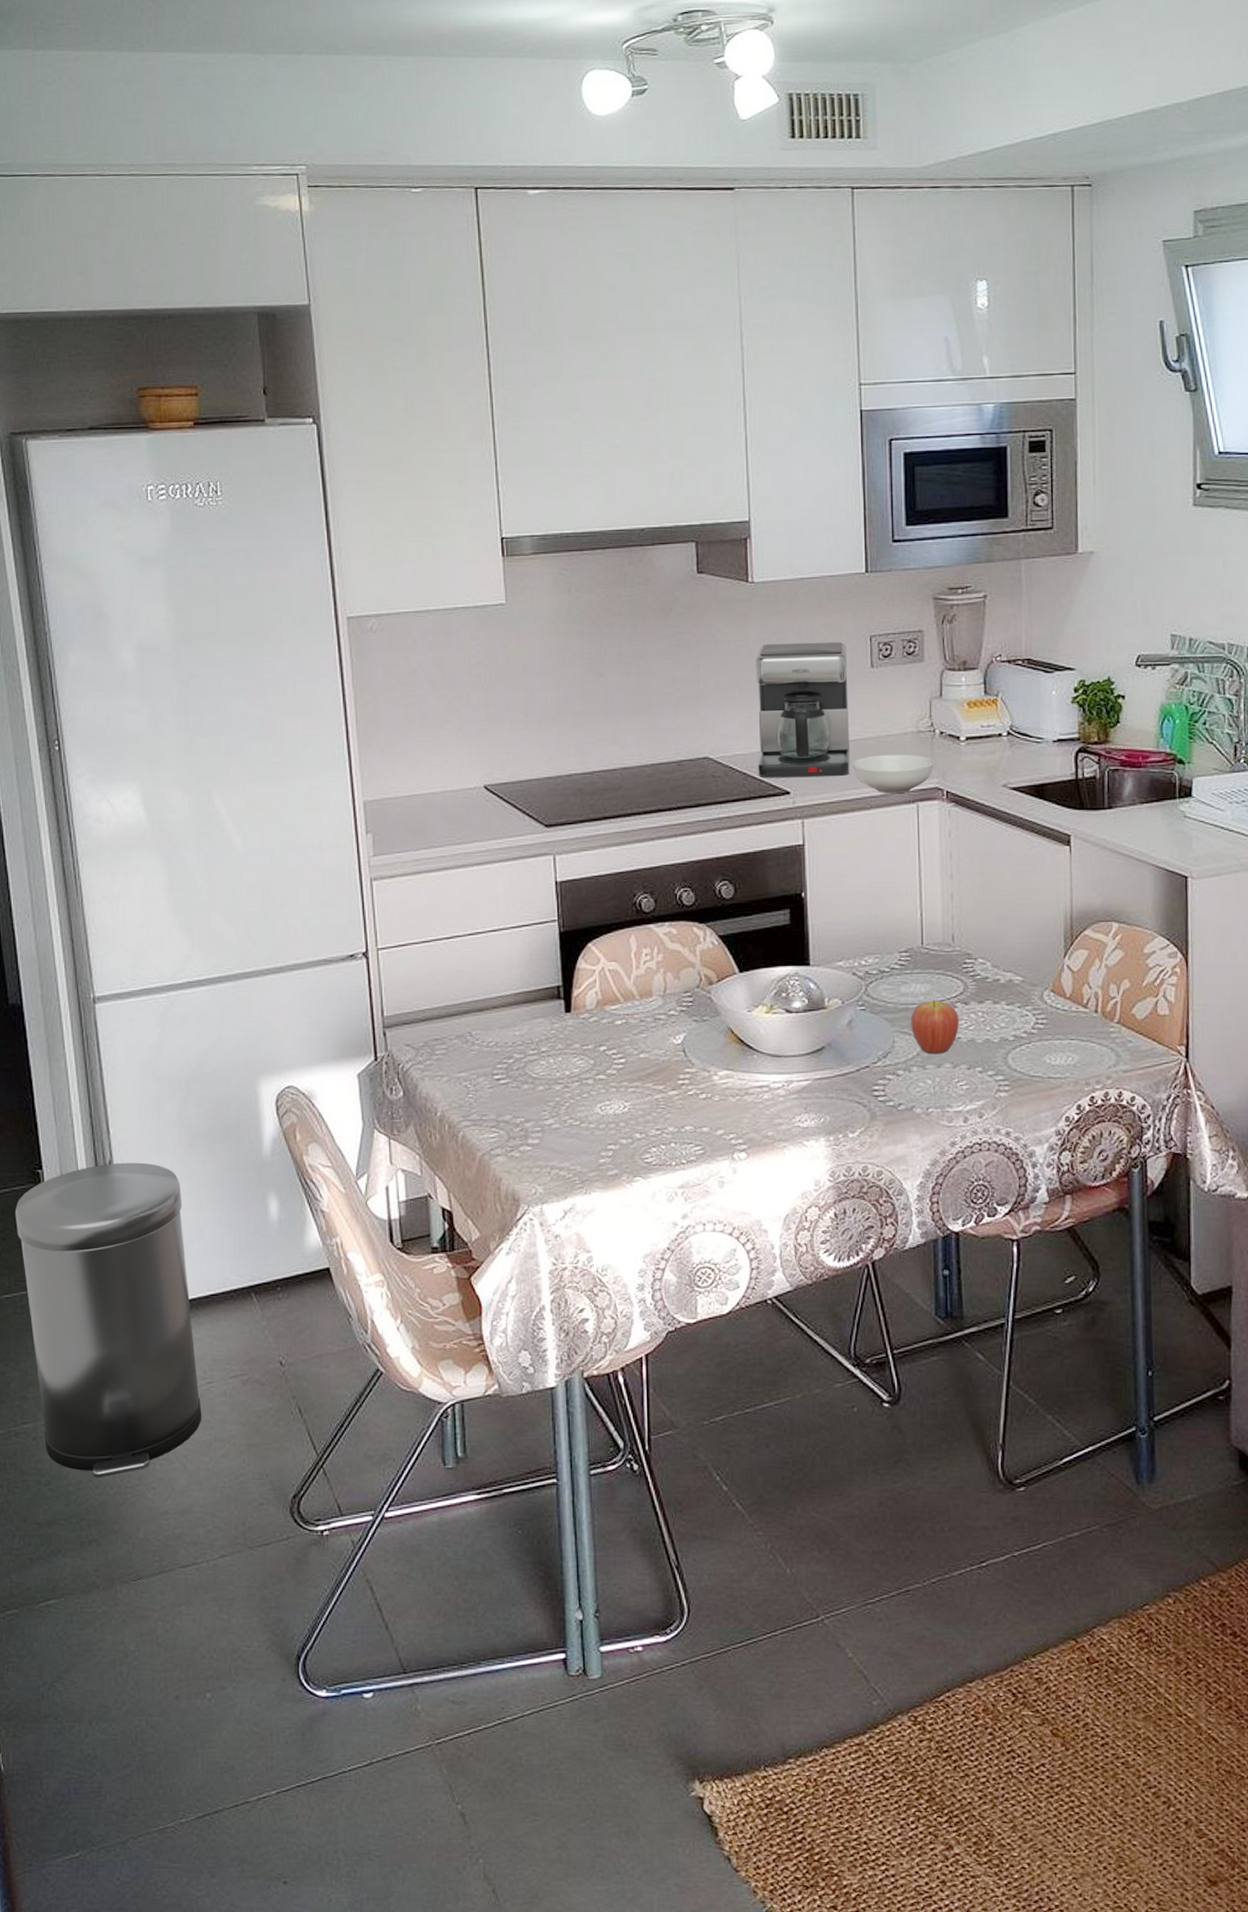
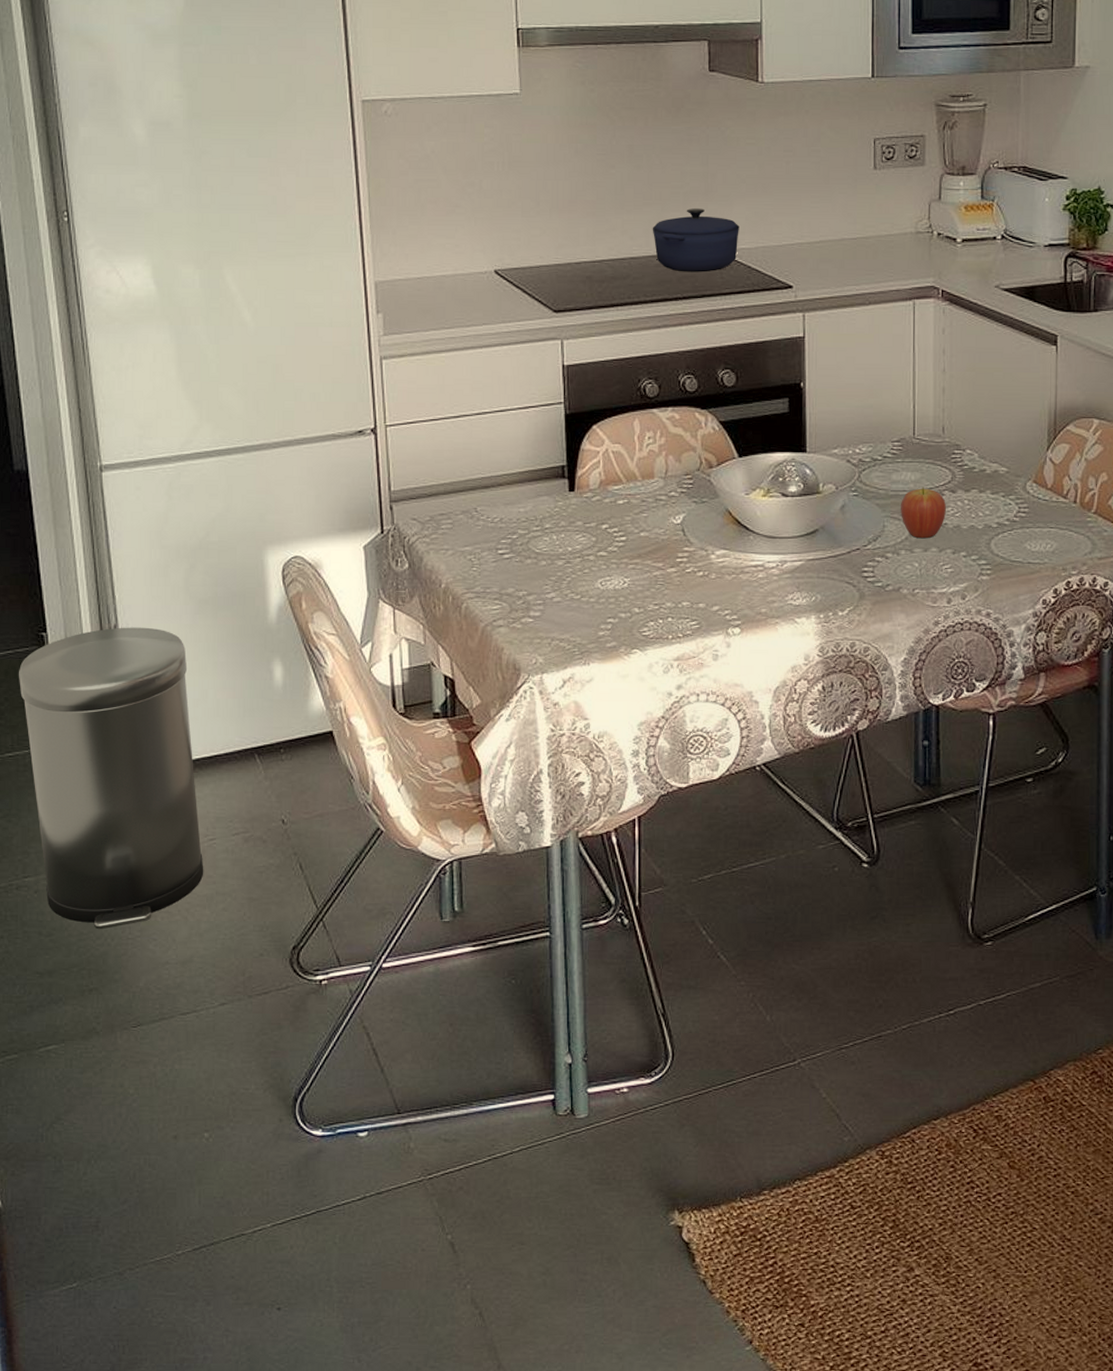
cooking pot: none [643,714,733,781] -> present [652,207,739,272]
coffee maker: present [756,642,850,778] -> none [762,142,852,272]
bowl: present [852,754,935,794] -> none [853,253,932,291]

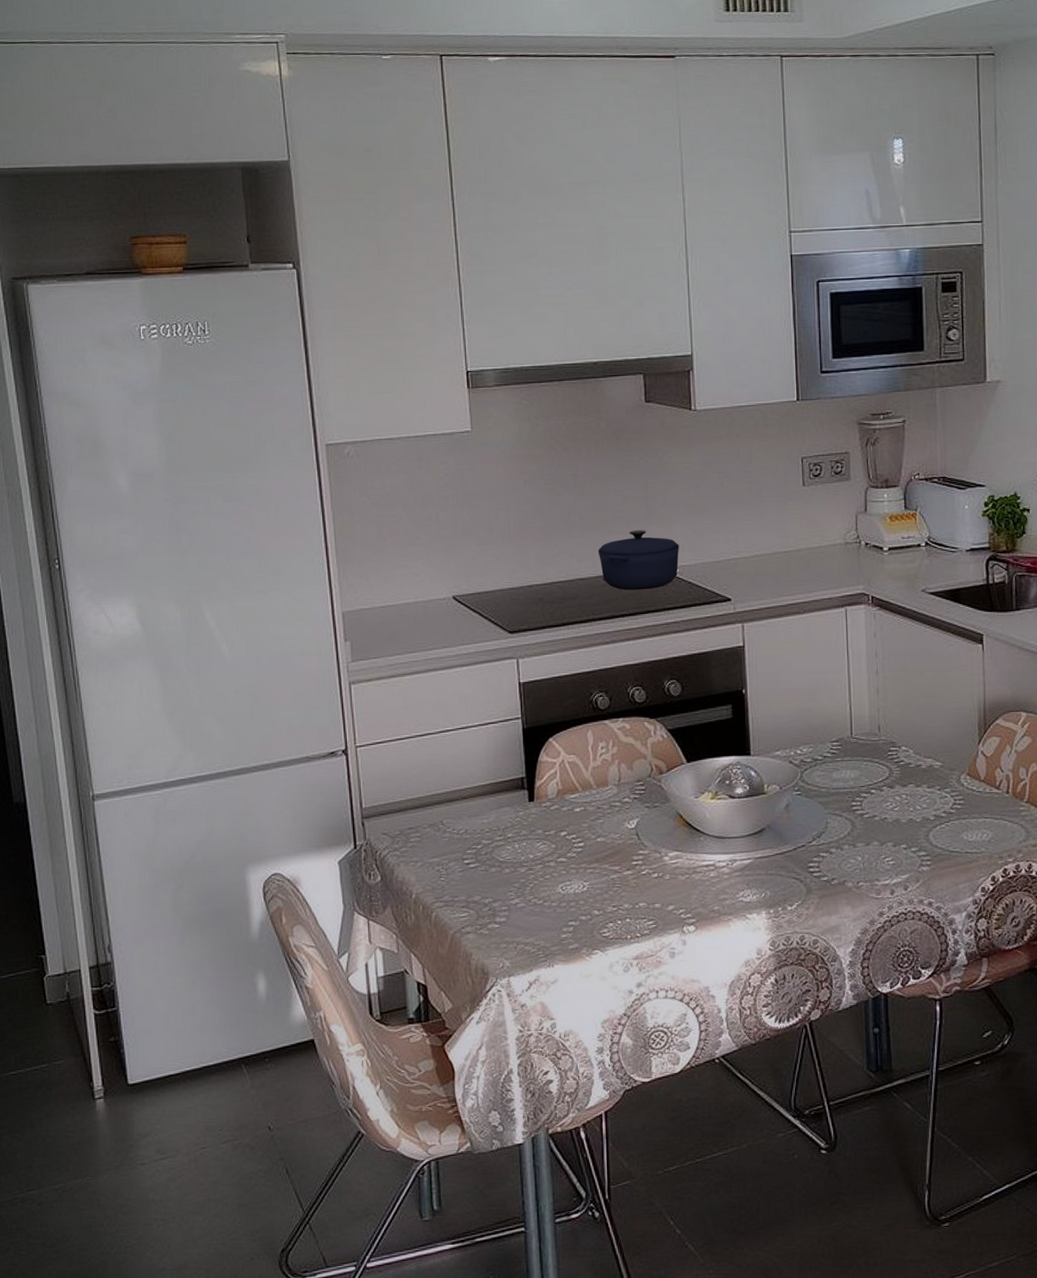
pedal bin: present [19,627,204,930] -> none [20,946,196,1239]
fruit: present [901,487,947,539] -> none [842,784,886,834]

